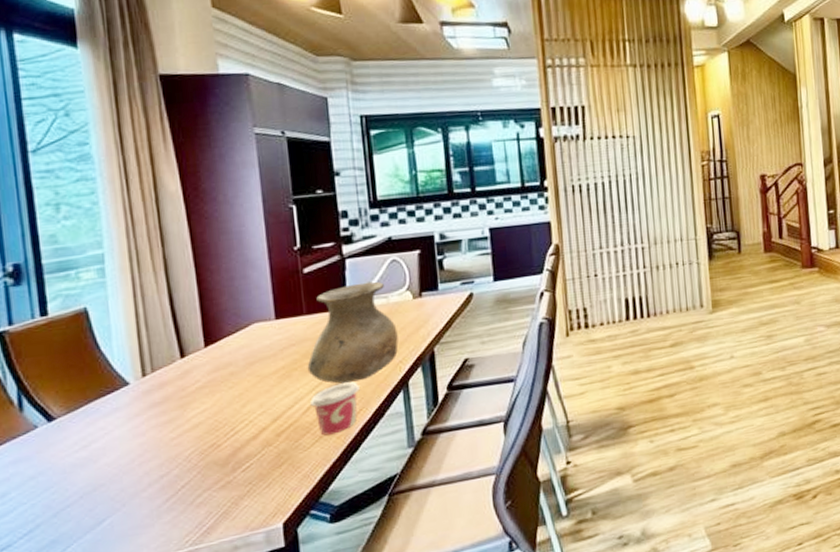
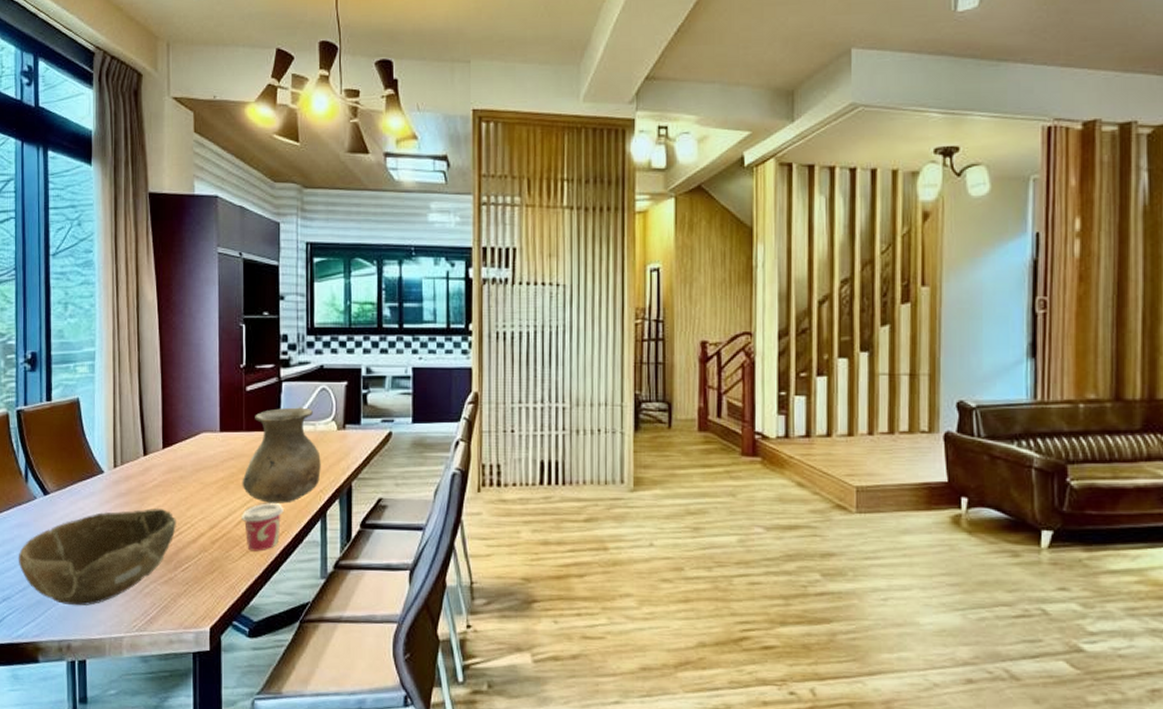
bowl: none [17,410,231,538] -> present [18,507,176,606]

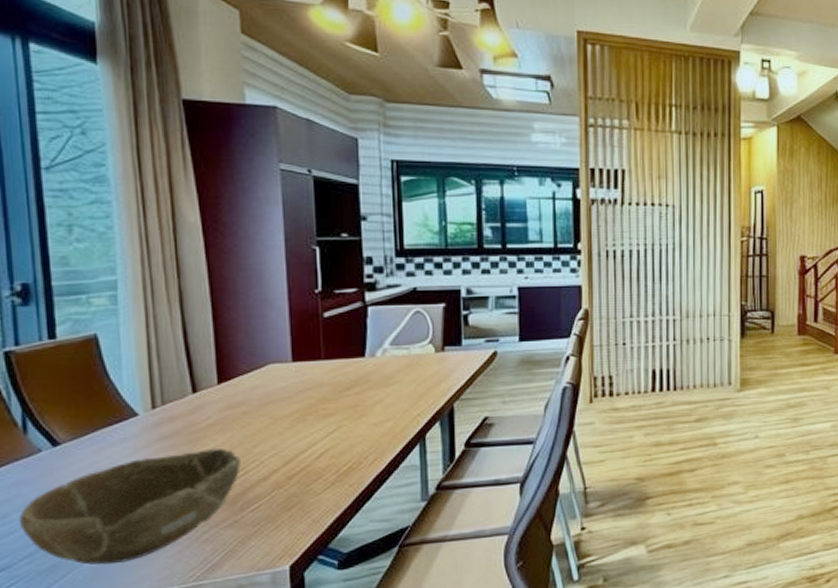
vase: present [242,407,321,504] -> none [322,331,418,432]
cup: present [242,503,284,552] -> none [324,431,375,483]

